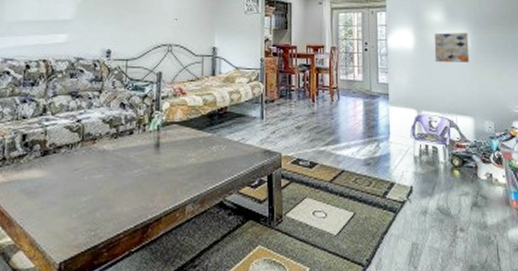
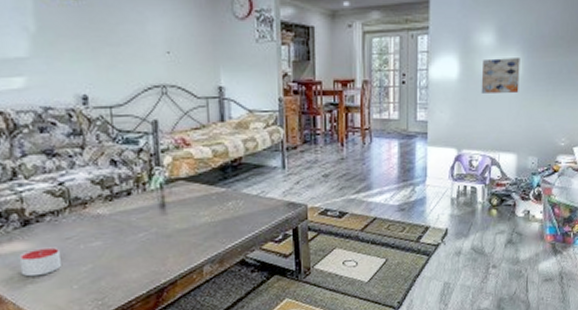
candle: none [32,176,67,203] -> present [18,247,61,277]

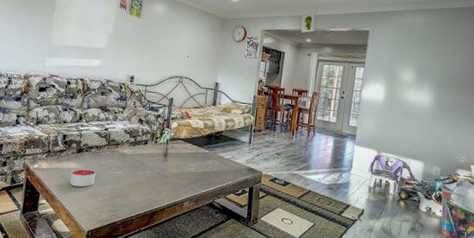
wall art: present [481,58,520,93] -> none [399,90,432,117]

